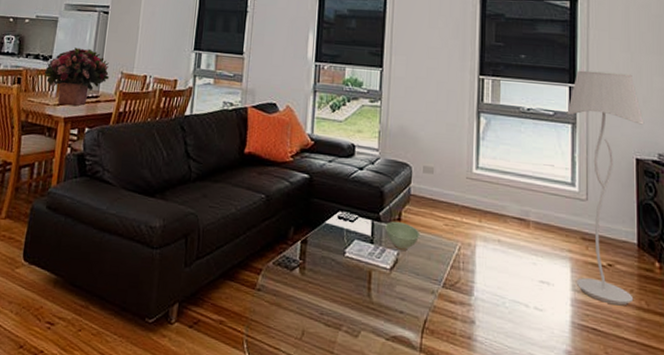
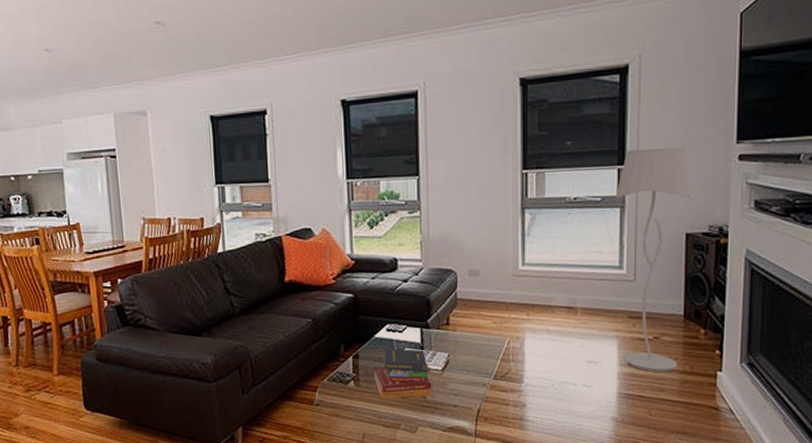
bouquet: present [44,47,110,107] -> none [61,198,132,260]
books: none [319,237,379,298] -> present [373,348,432,398]
bowl: present [385,221,421,250] -> none [434,326,470,351]

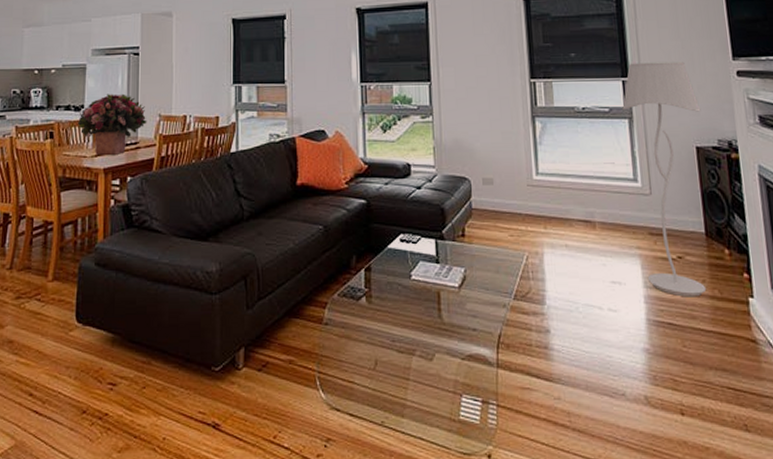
bouquet: none [61,198,132,260] -> present [77,93,147,156]
books: present [373,348,432,398] -> none [386,261,449,318]

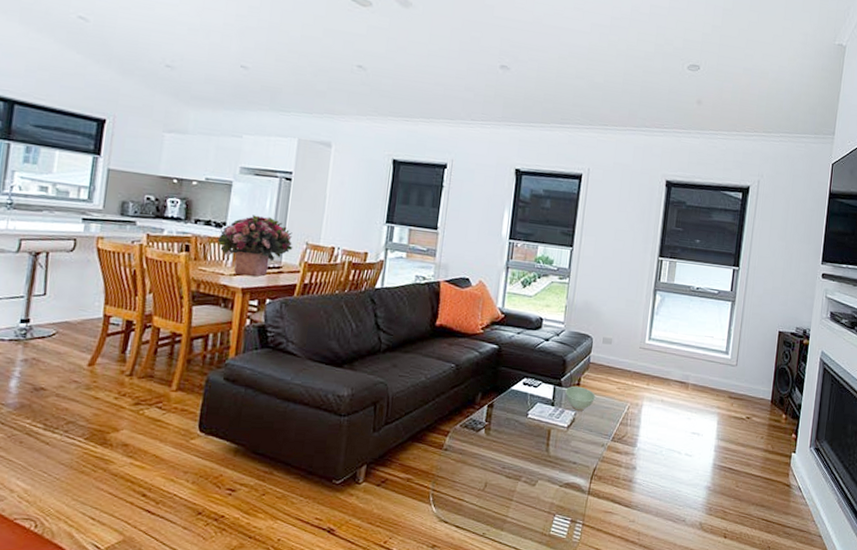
bowl: none [449,237,486,266] -> present [565,386,596,411]
floor lamp: present [622,61,707,297] -> none [720,255,789,450]

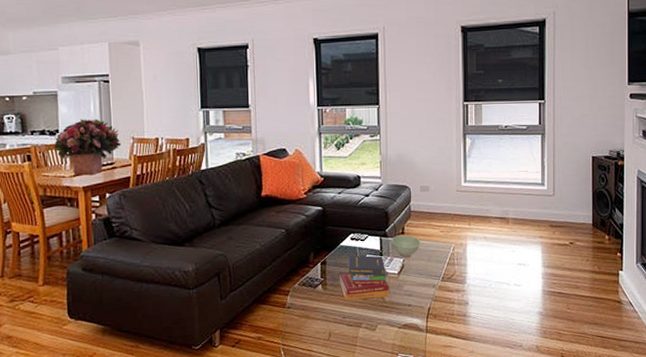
books: none [504,401,557,452] -> present [339,255,390,300]

